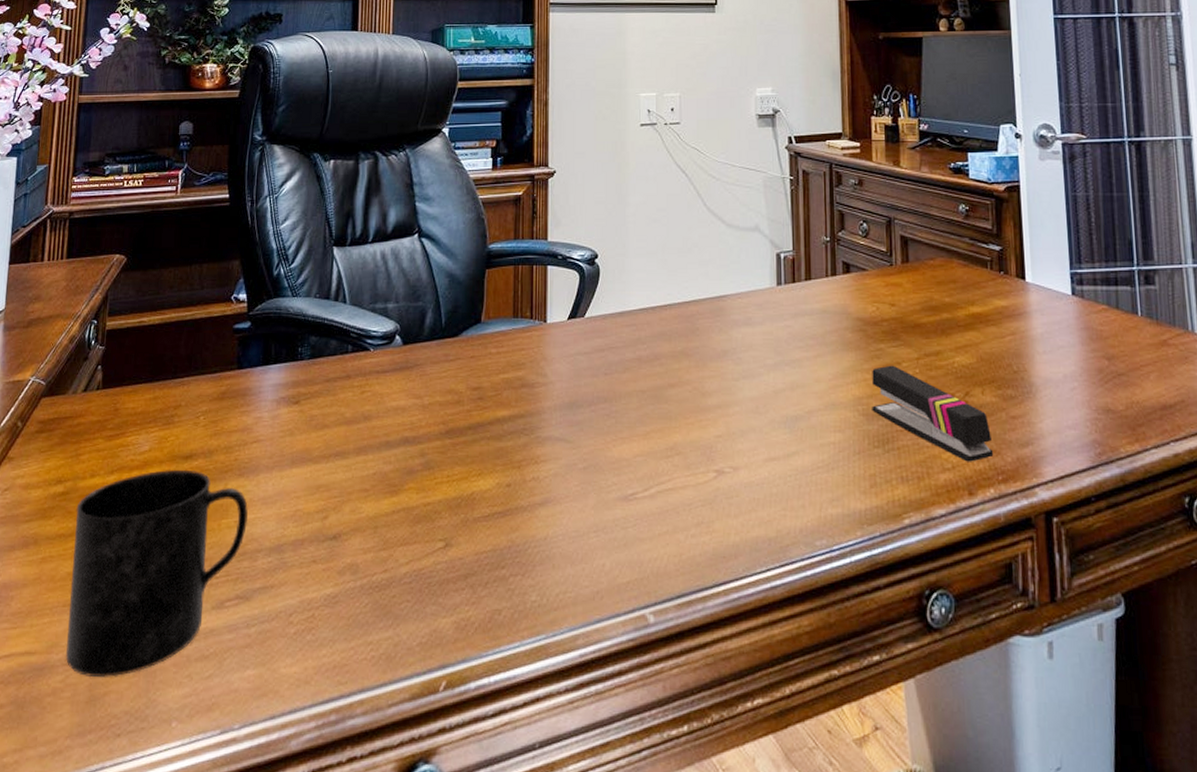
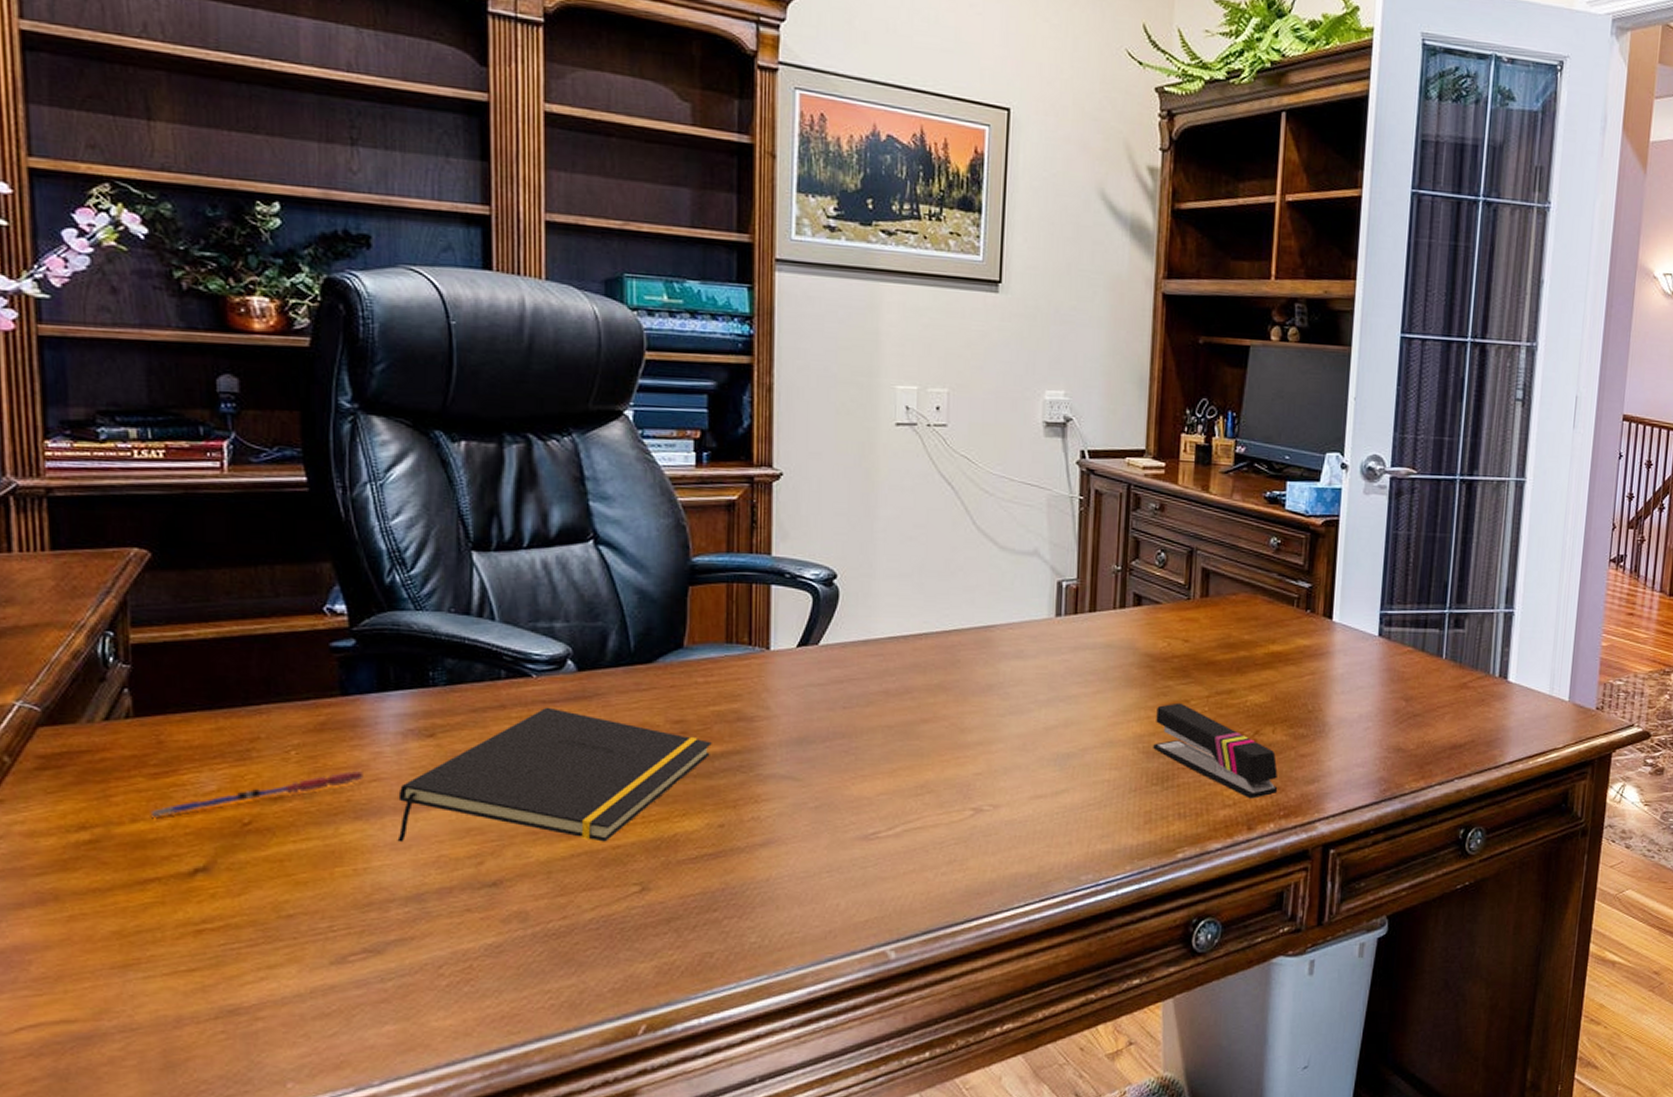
mug: present [66,469,248,678] -> none [114,812,371,1044]
pen: none [104,434,248,473] -> present [152,771,364,817]
notepad: none [267,376,502,499] -> present [397,707,712,842]

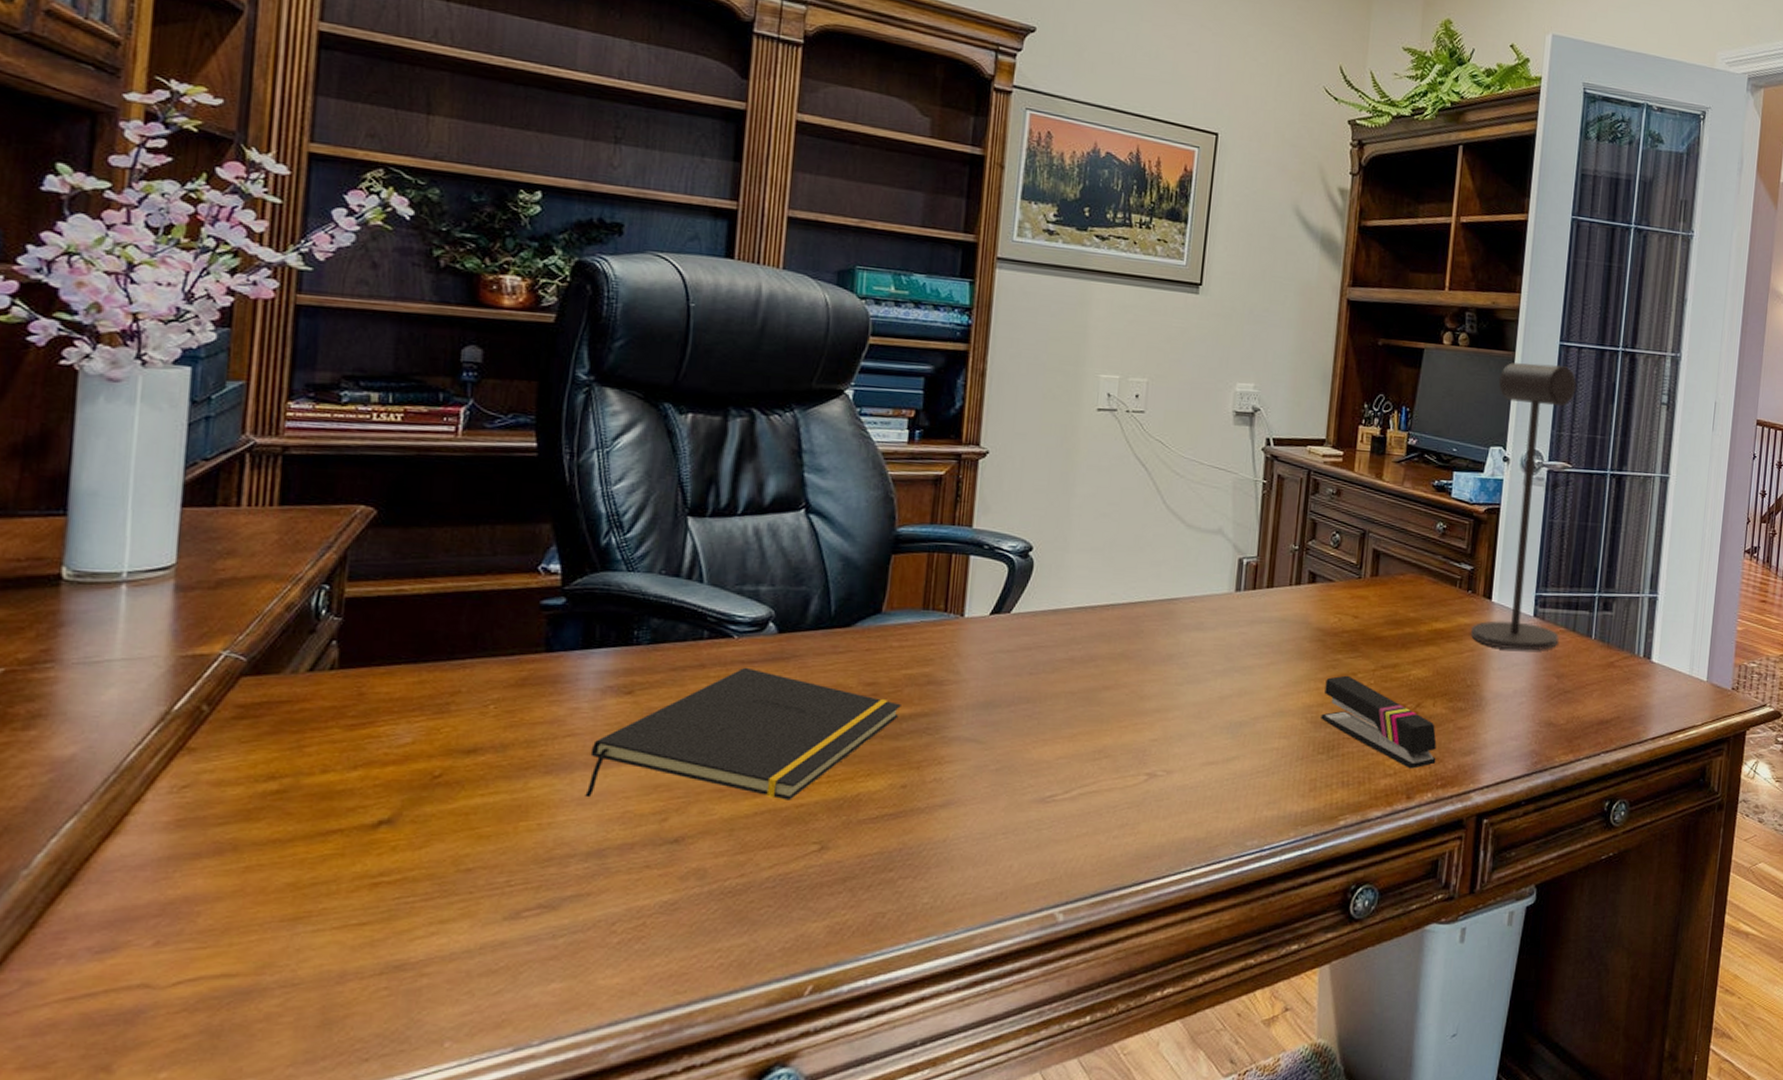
pen: present [152,771,364,817] -> none [343,726,559,769]
desk lamp: none [1311,359,1422,673] -> present [1471,362,1578,651]

